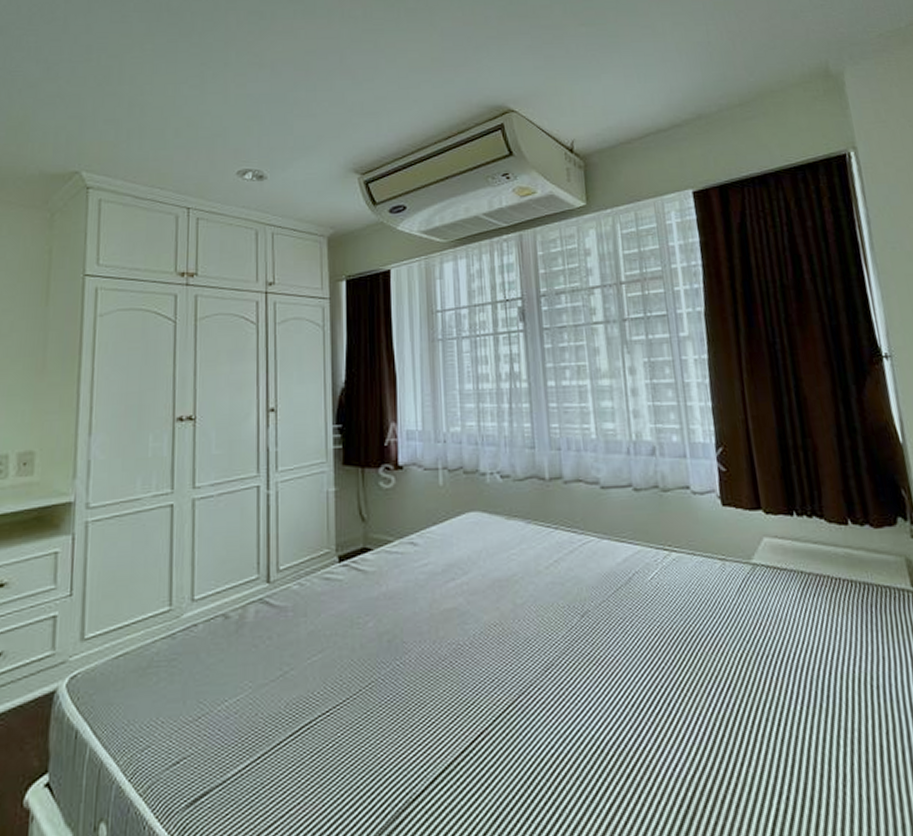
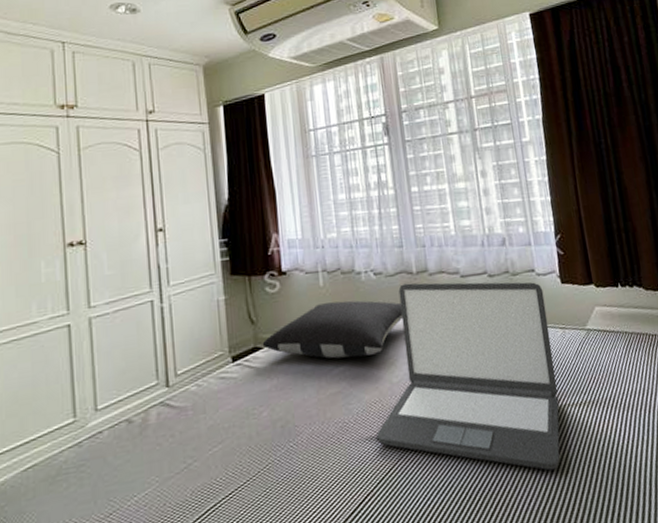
pillow: none [372,504,531,570] -> present [262,300,403,359]
laptop: none [495,490,715,731] -> present [376,282,560,471]

